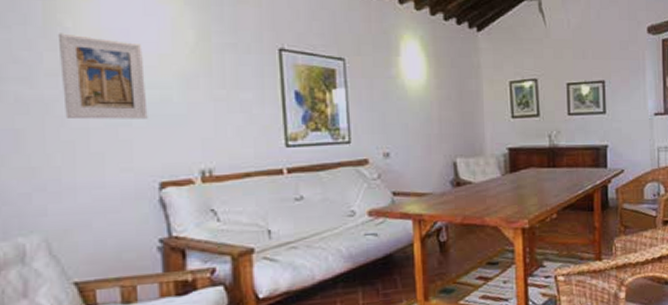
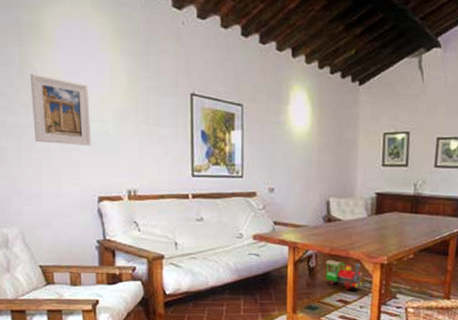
toy train: none [458,230,506,263] -> present [325,260,365,289]

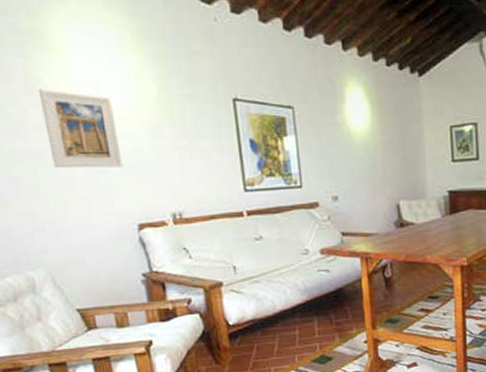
toy train: present [325,260,365,289] -> none [402,267,446,297]

